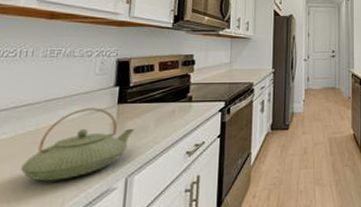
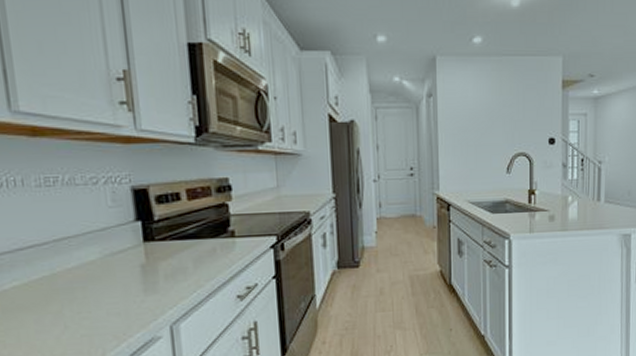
teapot: present [21,107,135,182] -> none [46,247,171,332]

